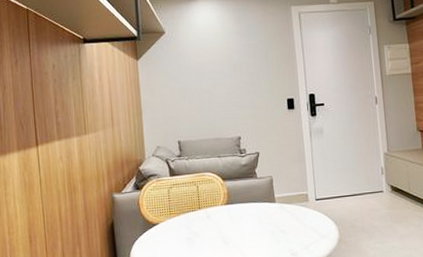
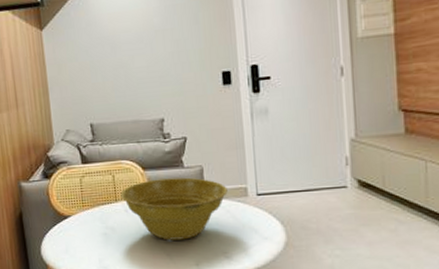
planter bowl: none [203,186,293,242] -> present [120,177,228,240]

